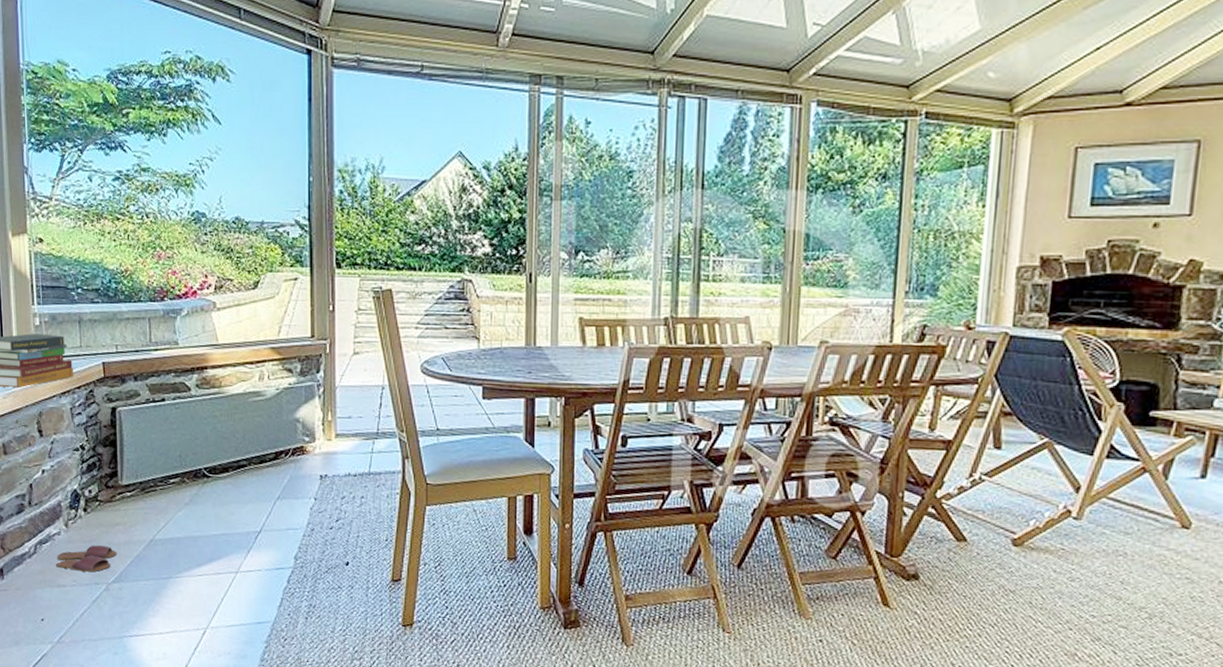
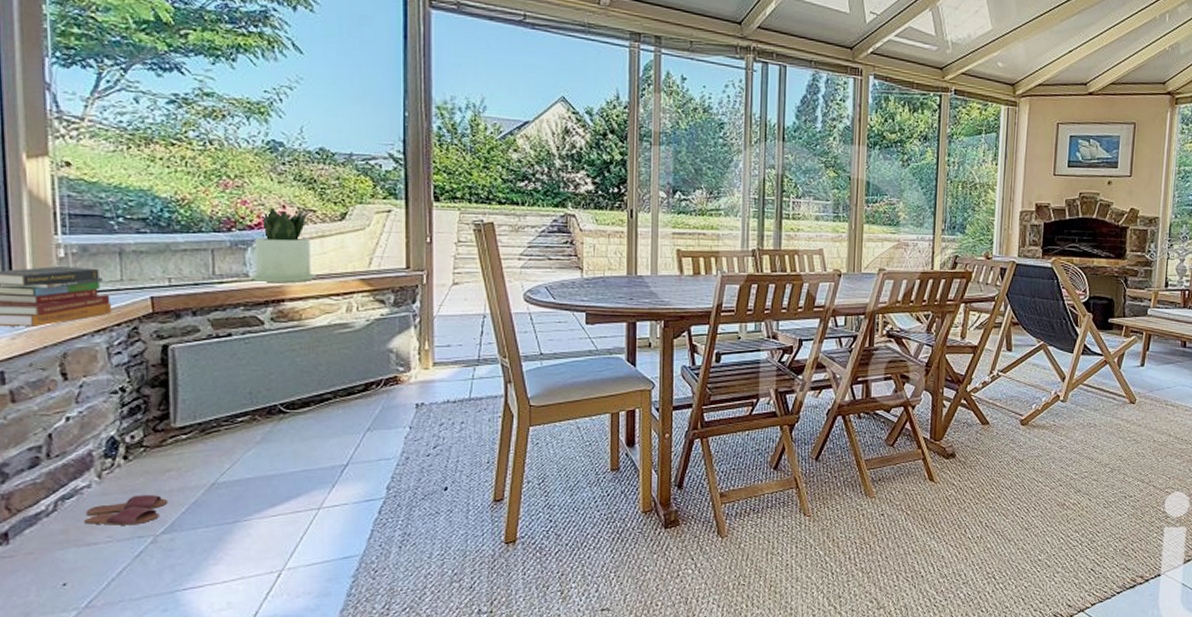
planter: none [178,276,234,351] -> present [249,206,317,284]

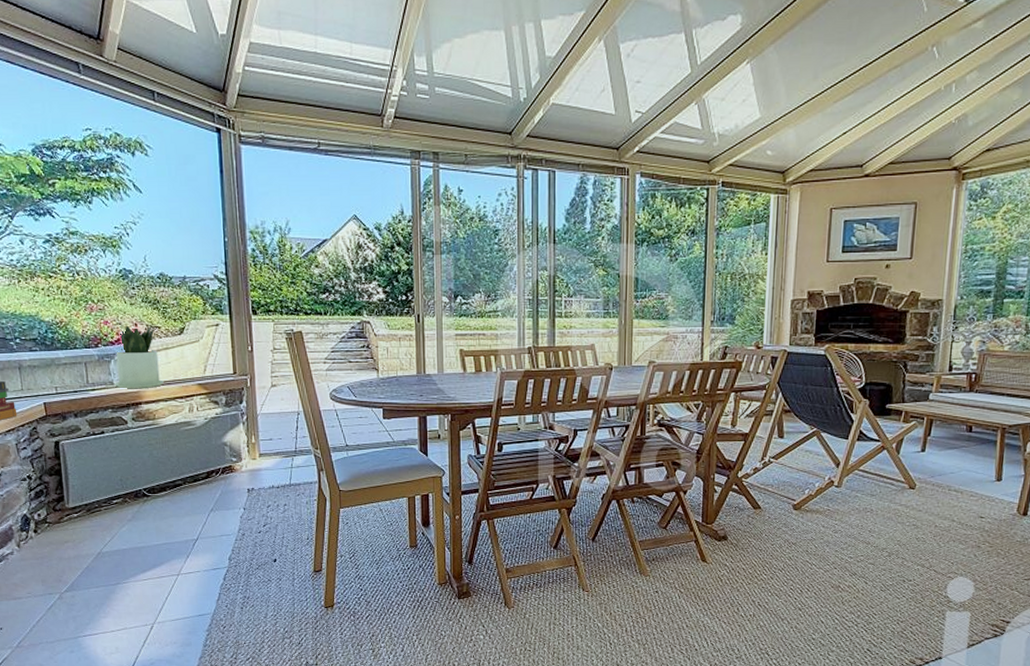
slippers: present [84,495,168,525] -> none [11,561,68,584]

